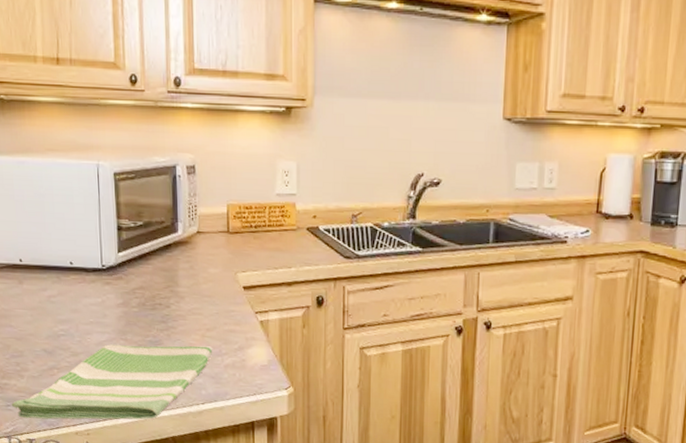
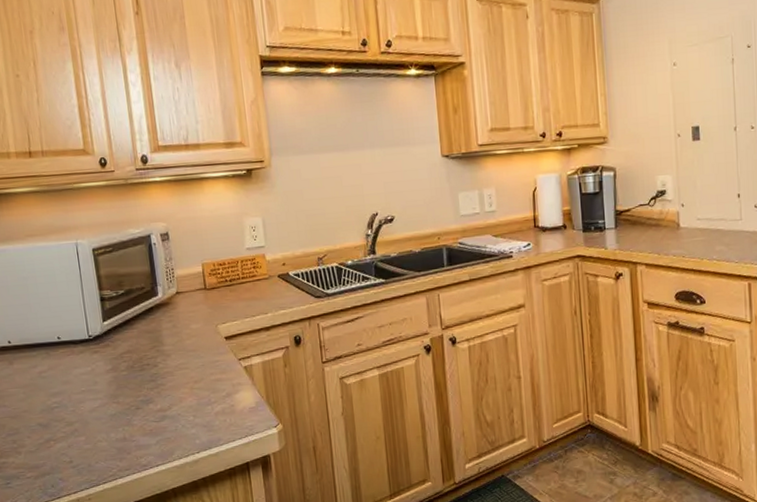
dish towel: present [11,344,213,420] -> none [11,397,203,494]

